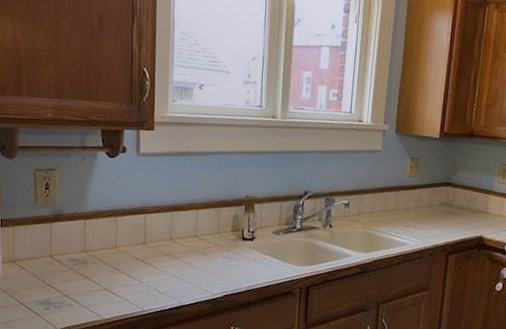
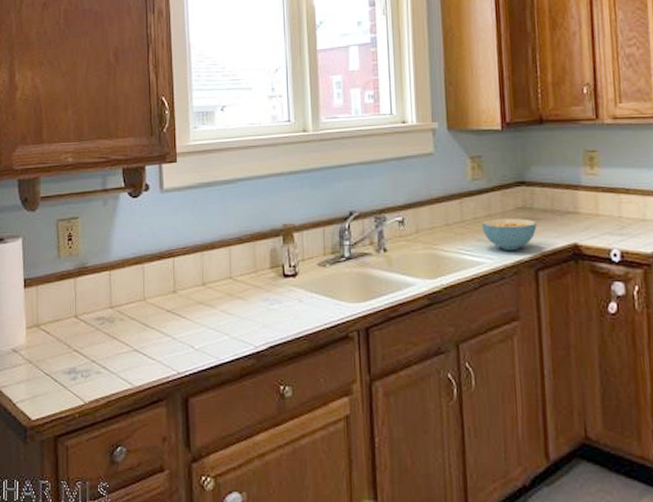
cereal bowl: none [411,210,454,237] -> present [481,218,537,251]

